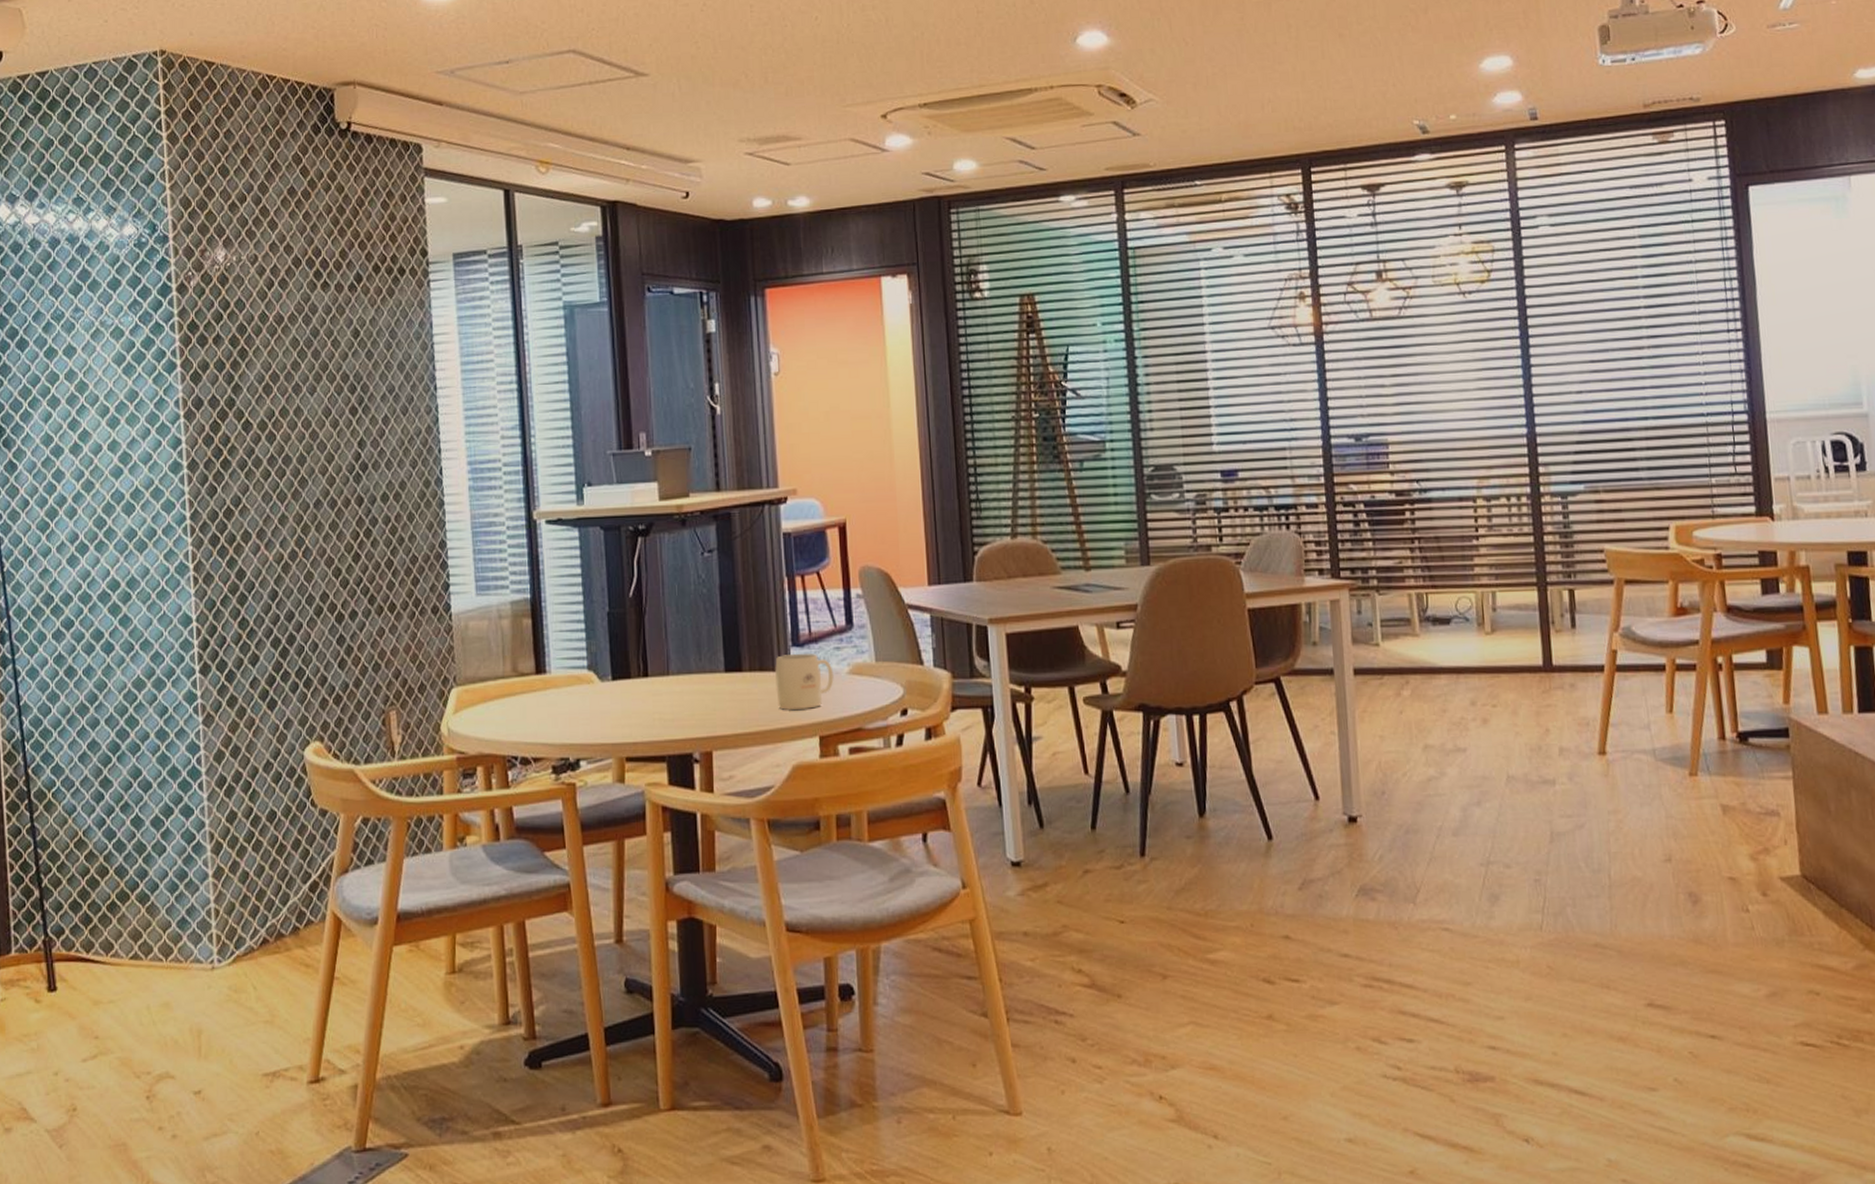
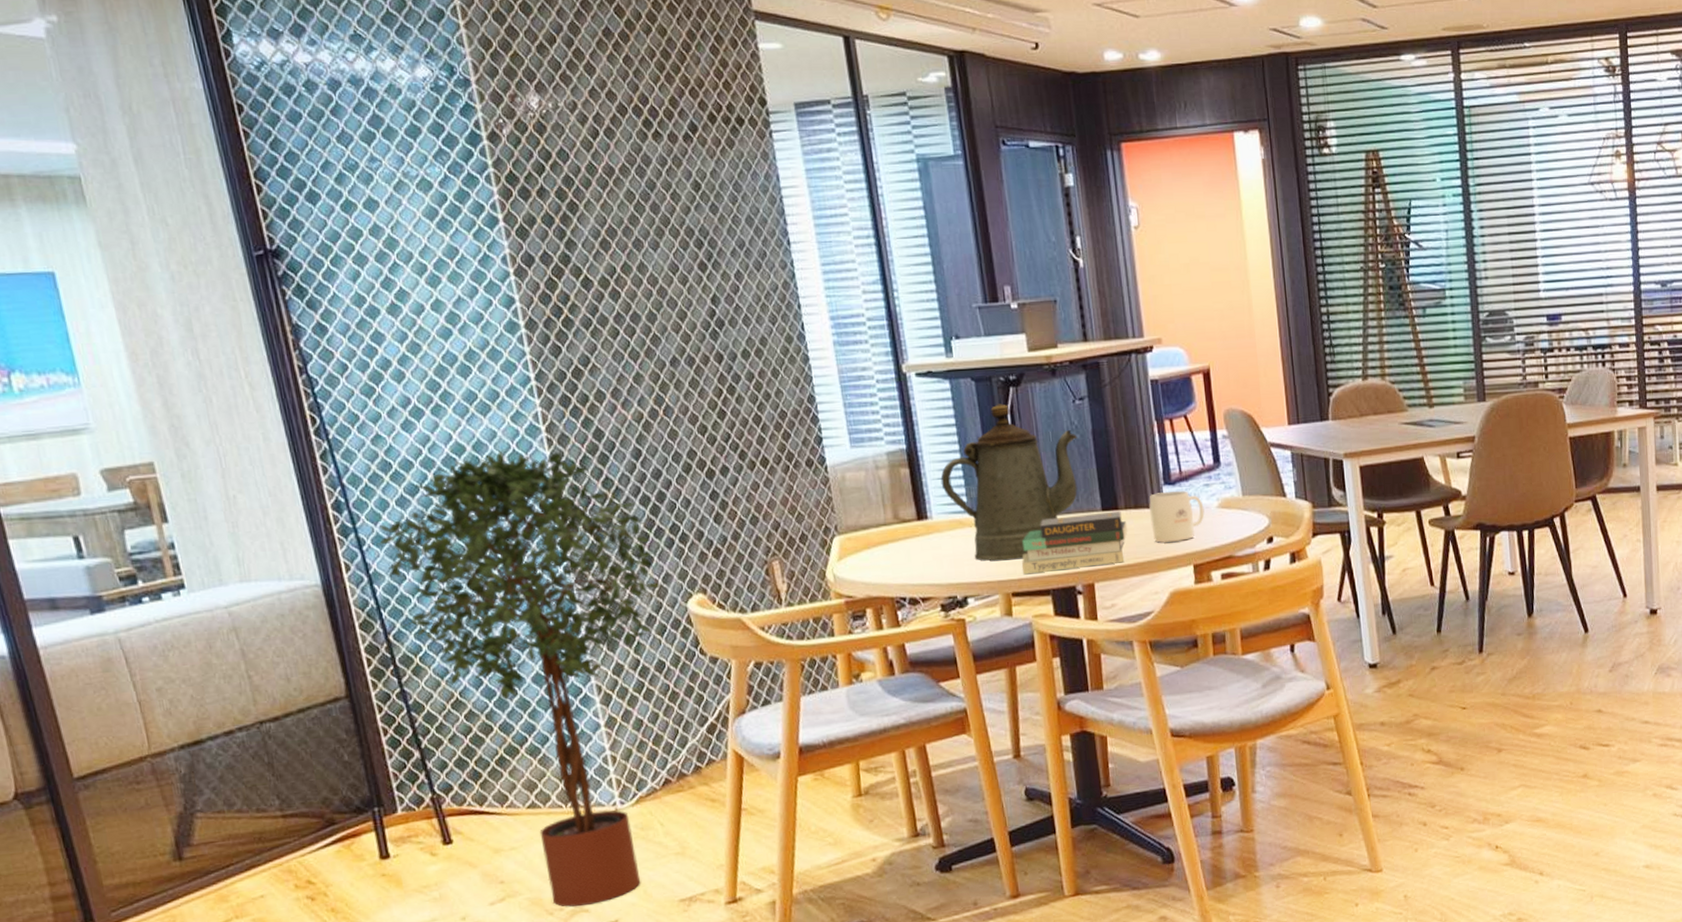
potted tree: none [30,587,282,1071] -> present [376,450,662,907]
coffee pot: none [562,554,704,722] -> present [940,404,1078,561]
books: none [638,673,751,738] -> present [1022,511,1128,575]

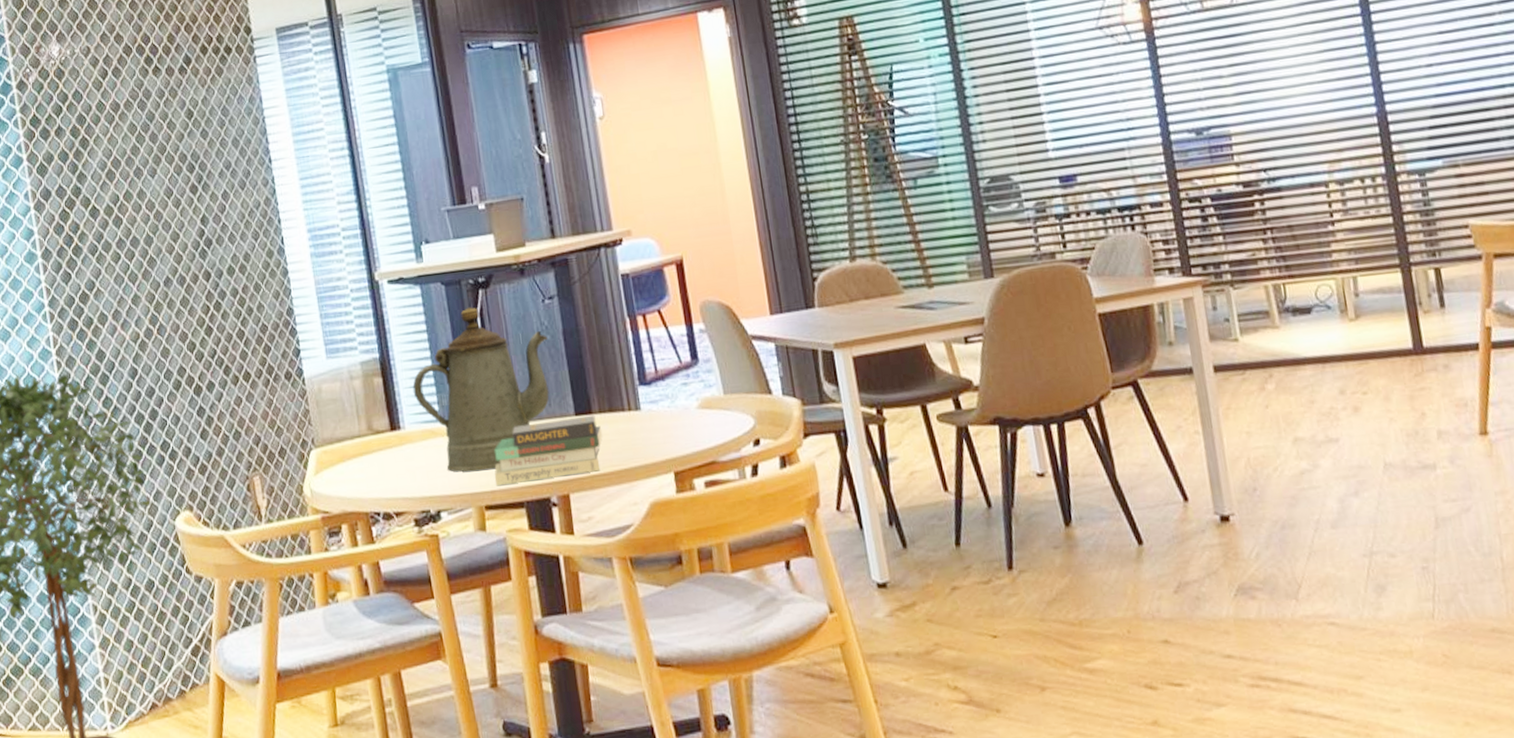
mug: present [1149,490,1205,543] -> none [624,391,684,449]

